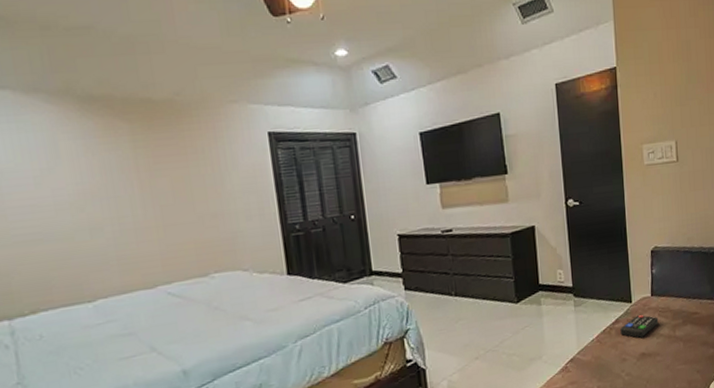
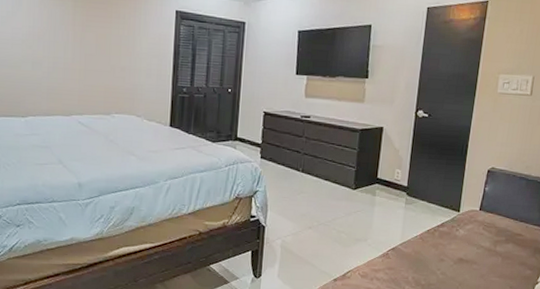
remote control: present [620,314,659,338] -> none [443,224,482,245]

